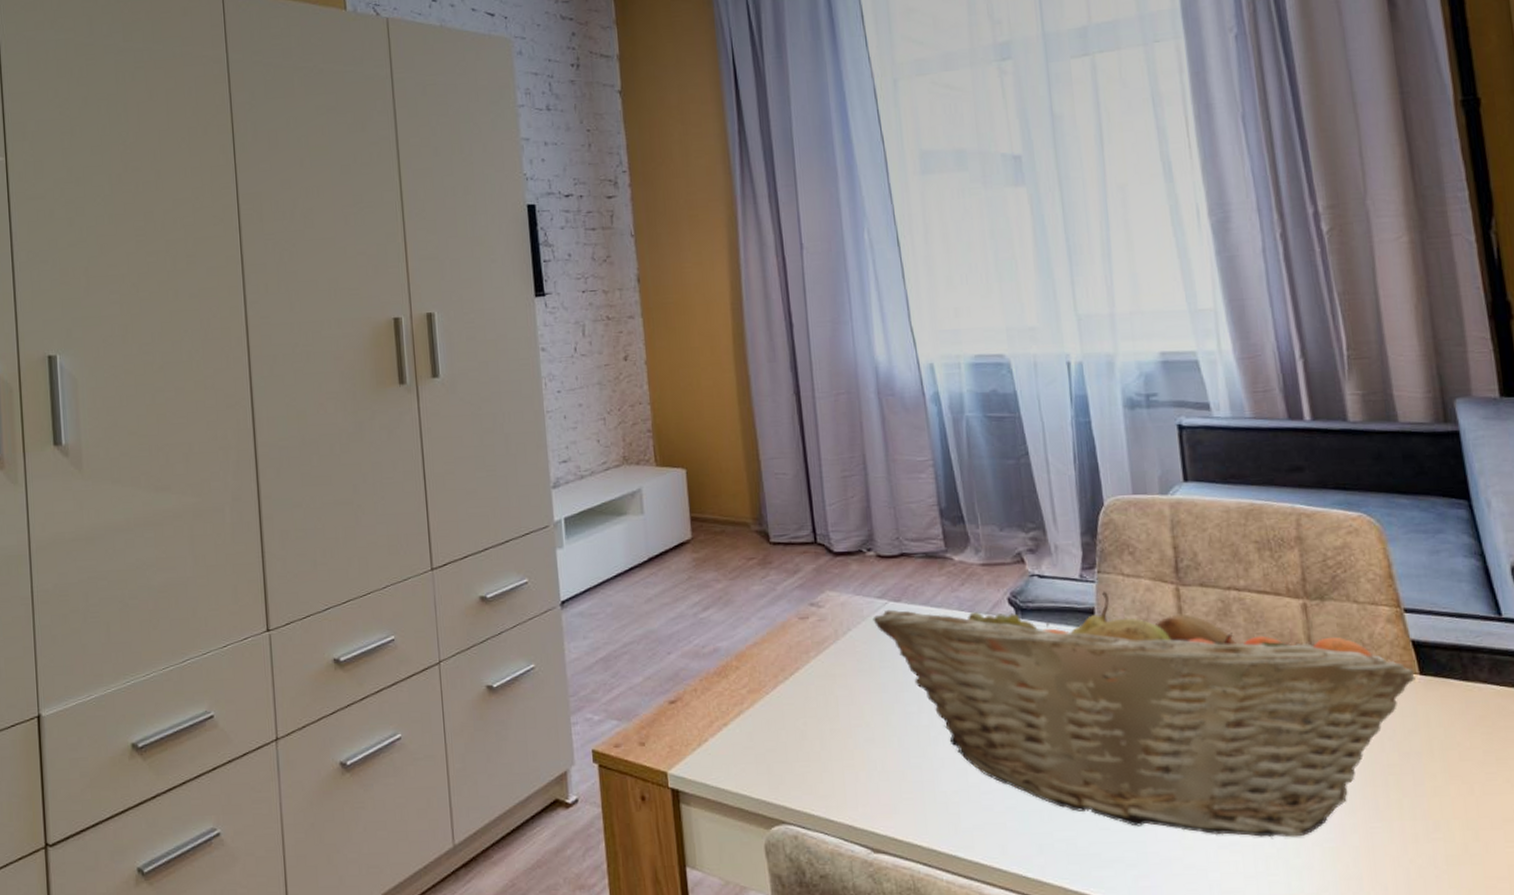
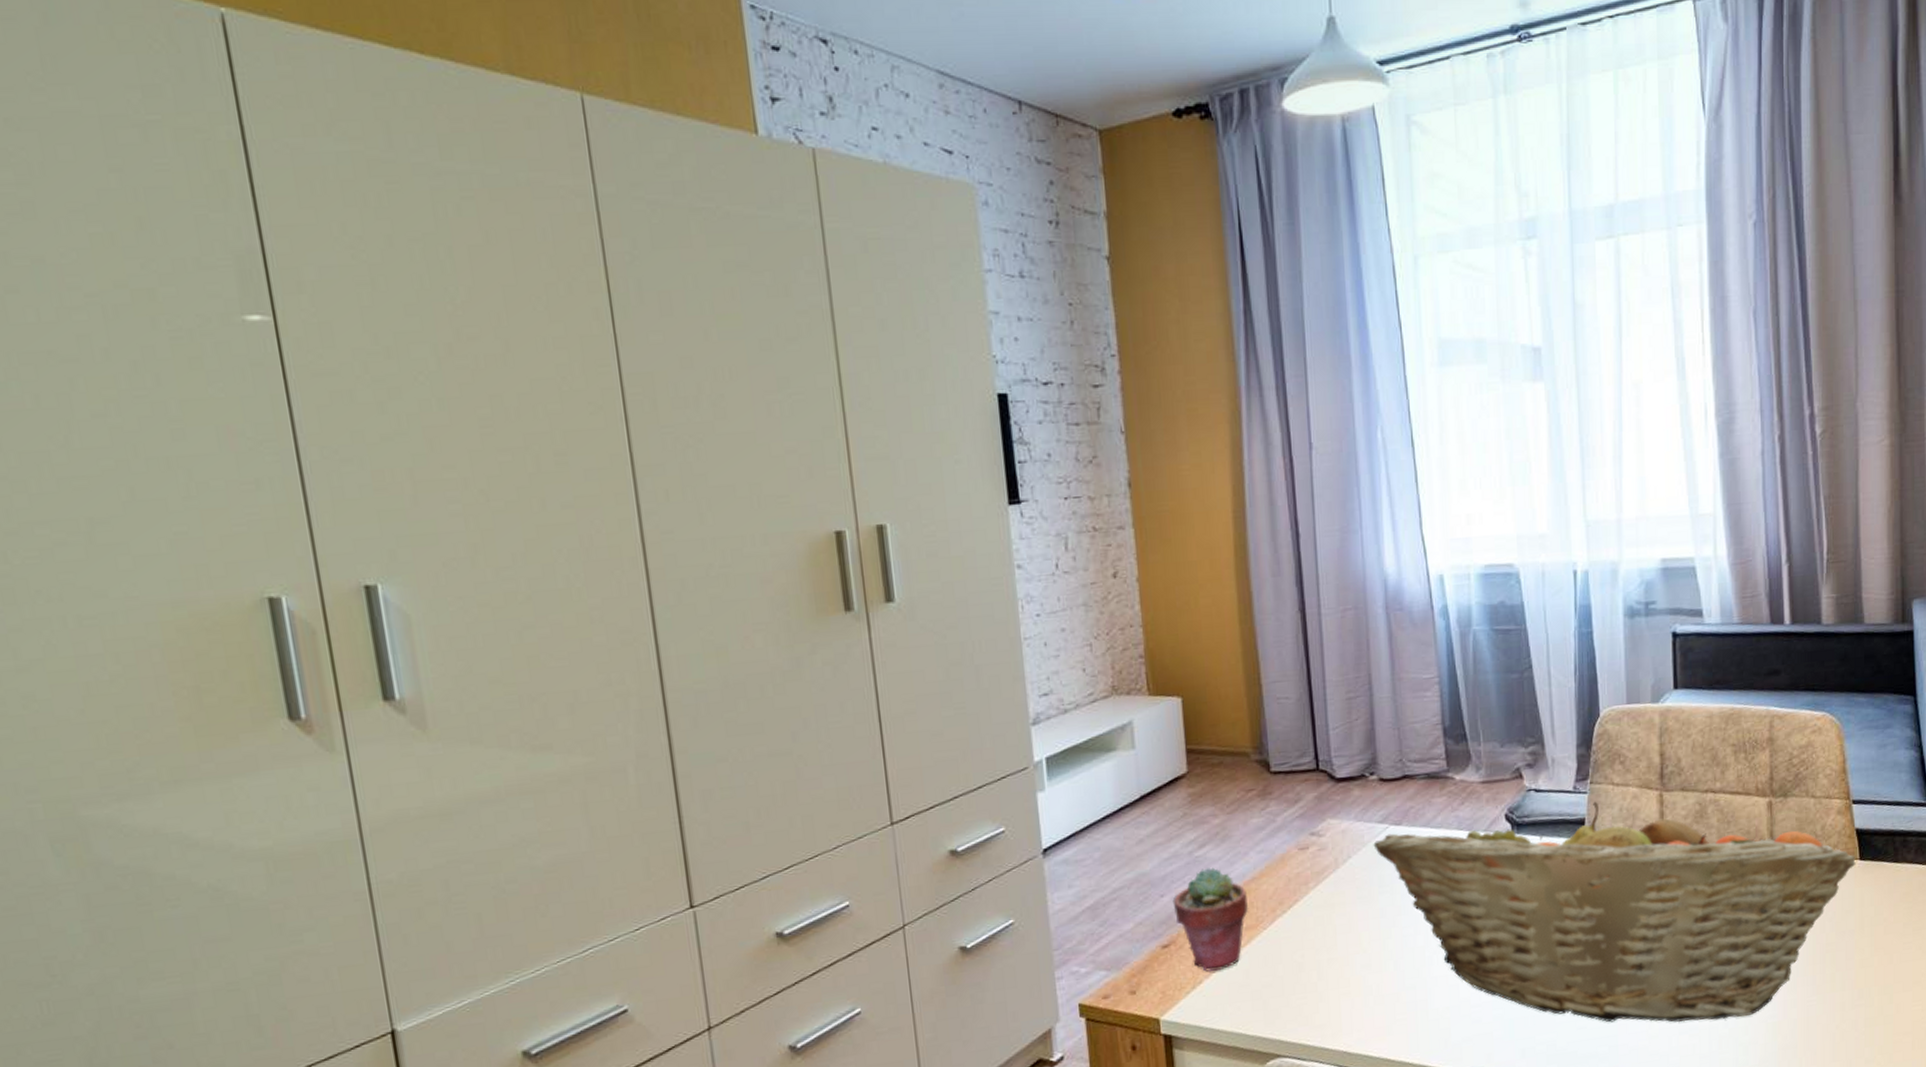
potted succulent: none [678,630,752,731] -> present [1172,867,1249,972]

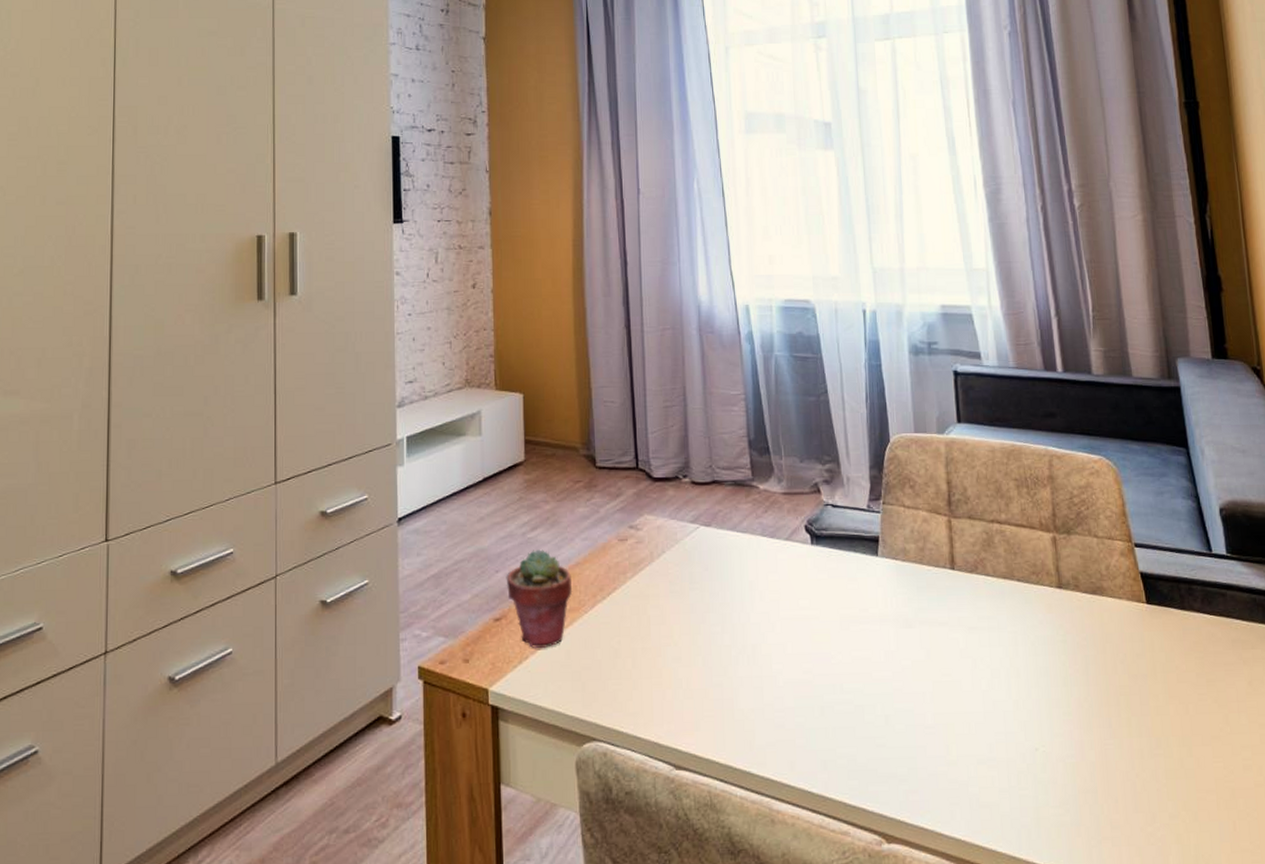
fruit basket: present [1373,801,1856,1023] -> none [685,521,1143,754]

